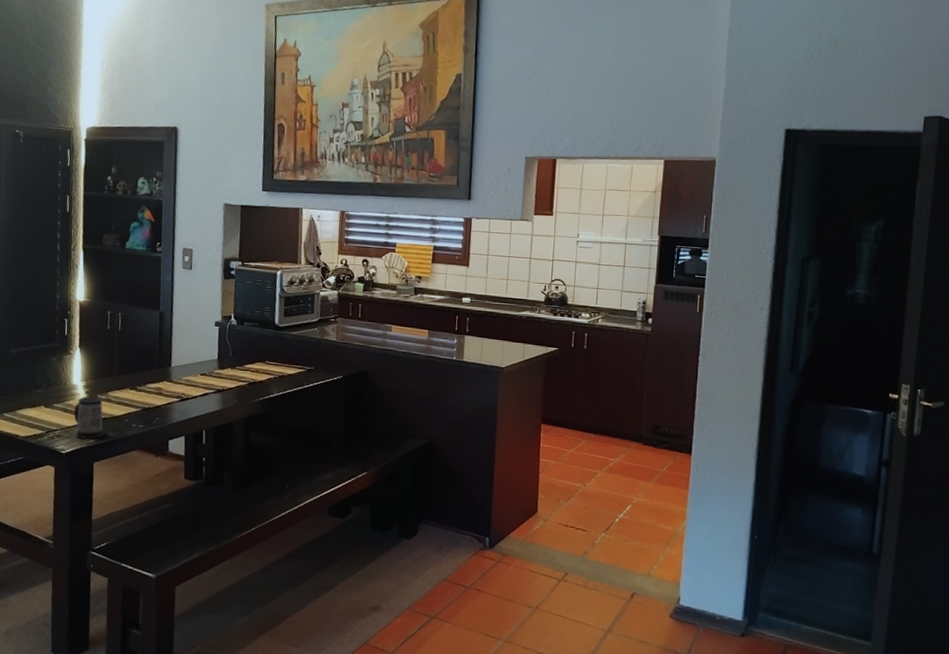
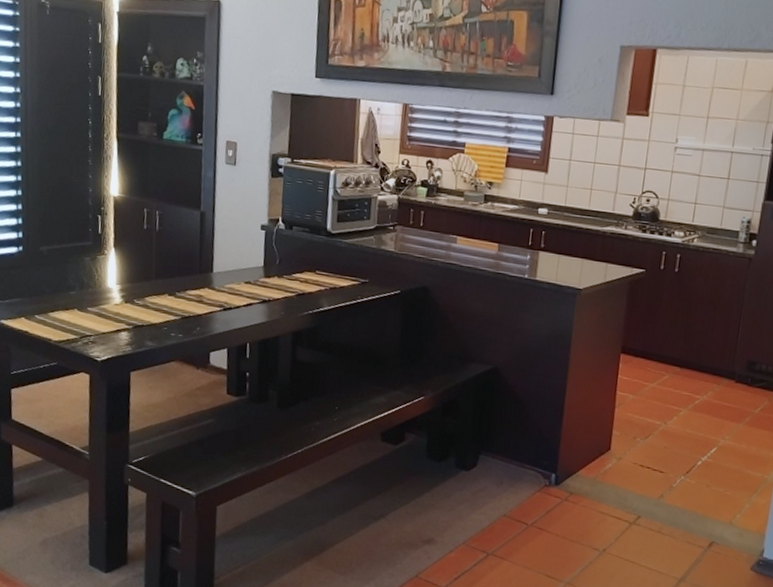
mug: present [73,396,104,439] -> none [109,301,141,347]

